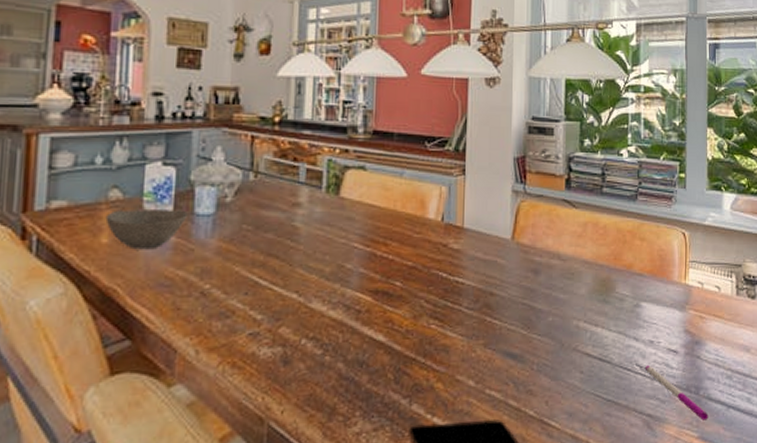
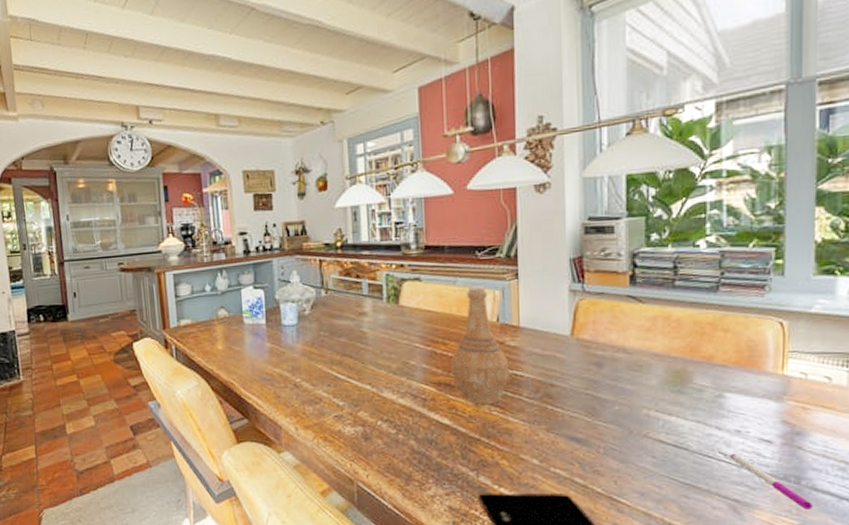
bowl: present [105,210,189,250] -> none [218,322,278,354]
vase: none [391,180,451,316] -> present [451,286,510,404]

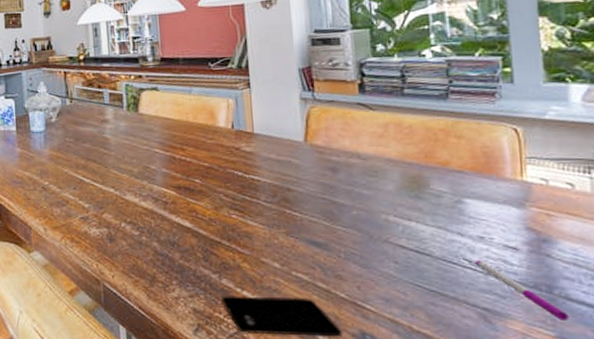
vase: present [451,286,510,404] -> none [189,95,247,208]

